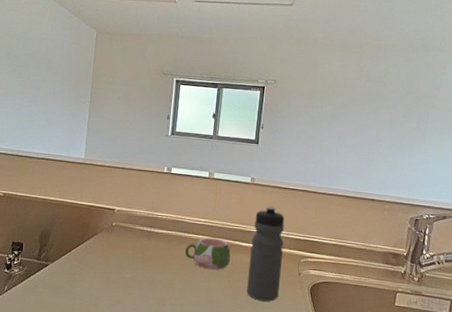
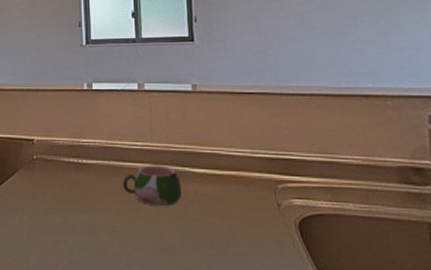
water bottle: present [247,206,285,302] -> none [205,118,255,246]

